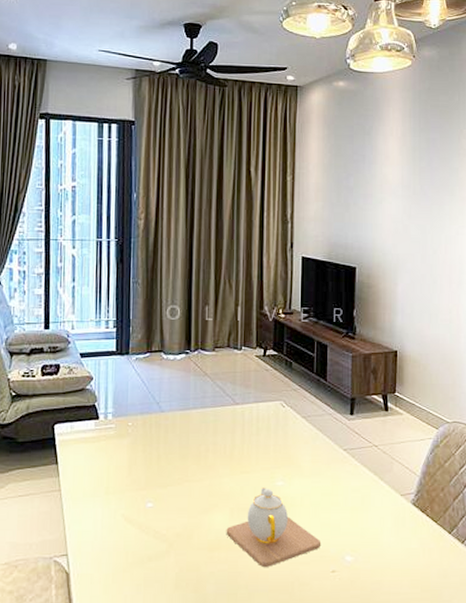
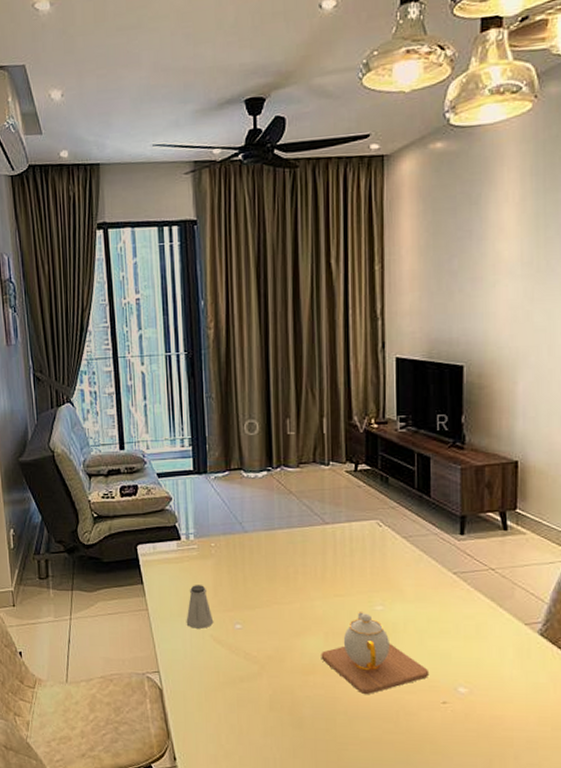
saltshaker: none [98,464,126,508] -> present [186,585,214,629]

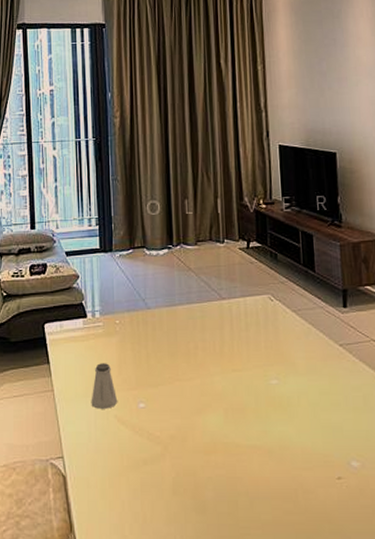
teapot: present [321,612,430,694] -> none [221,386,324,472]

